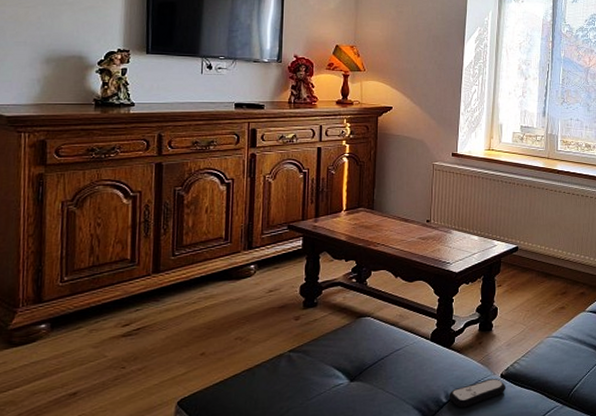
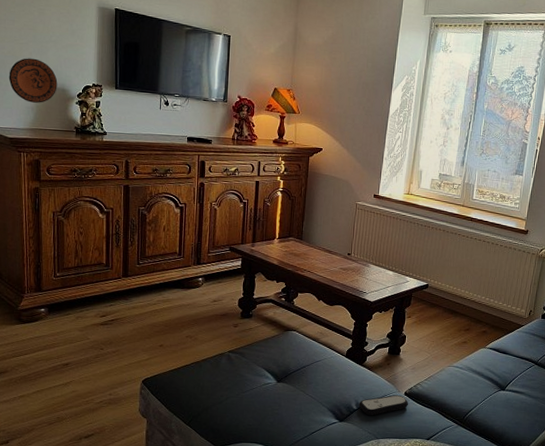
decorative plate: none [8,23,73,74] -> present [8,58,58,103]

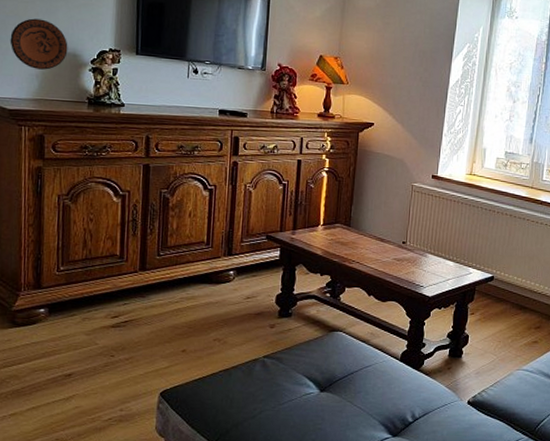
remote control: present [358,394,409,416] -> none [415,403,473,429]

